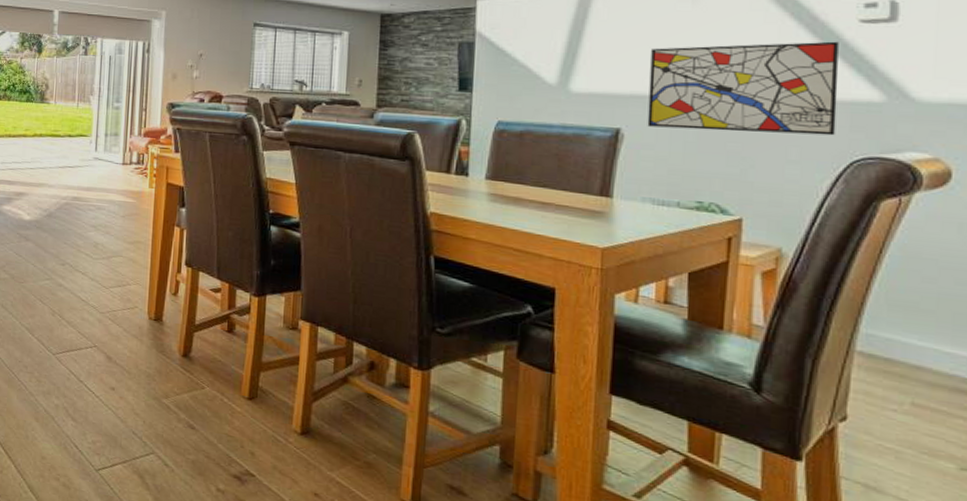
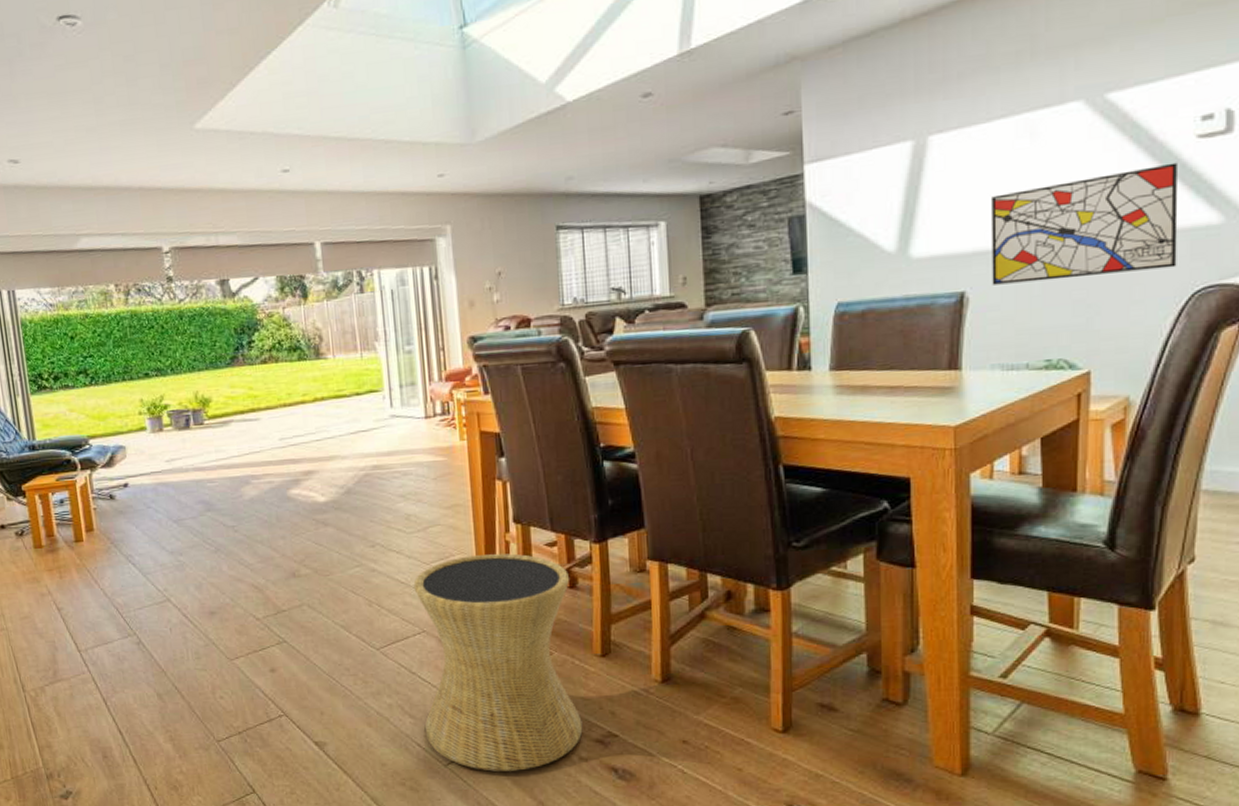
side table: none [83,287,229,490] -> present [413,553,583,771]

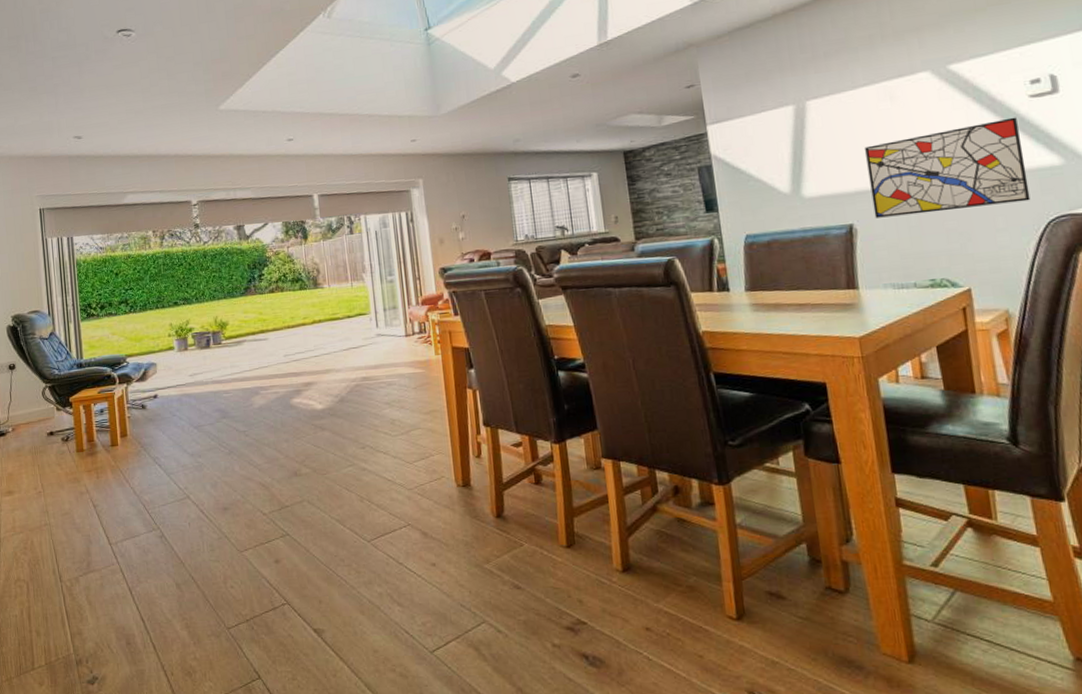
side table: present [413,553,583,771] -> none [399,453,554,658]

